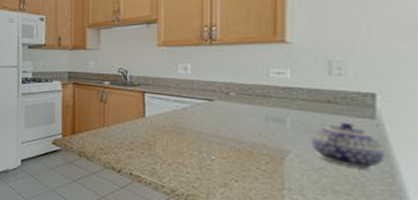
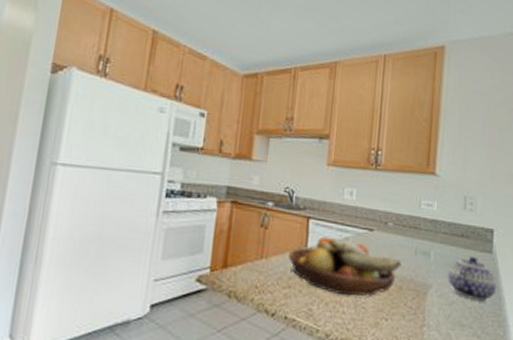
fruit bowl: none [128,107,250,159] -> present [289,236,402,296]

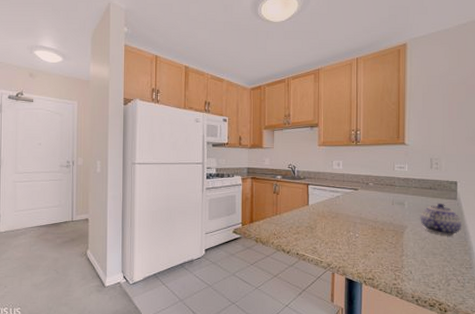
fruit bowl: present [289,236,402,296] -> none [296,197,382,237]

